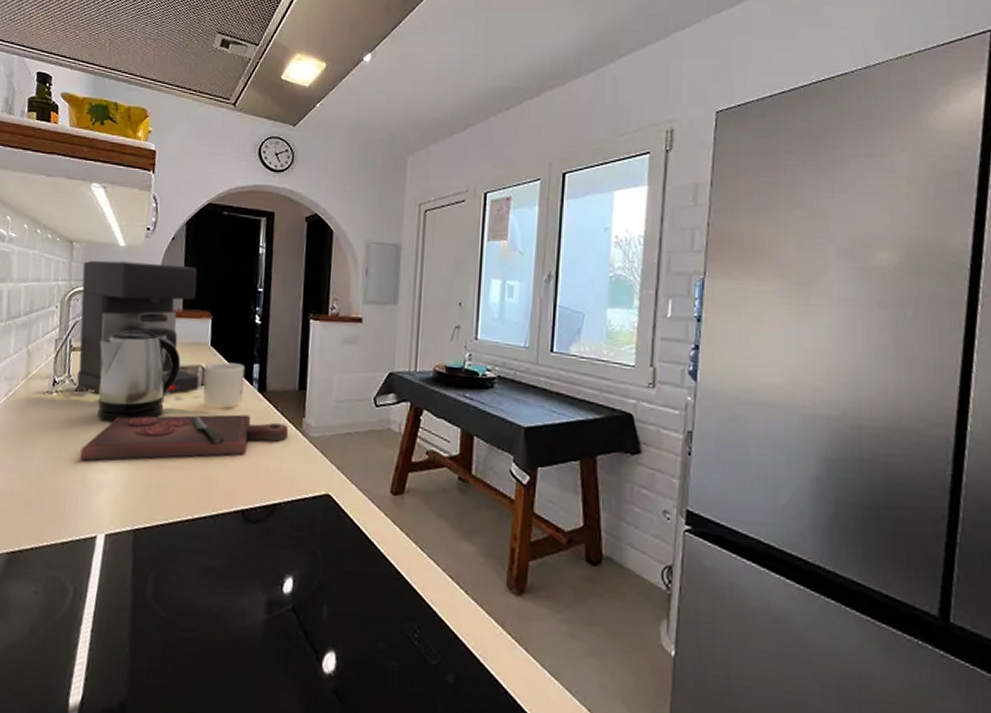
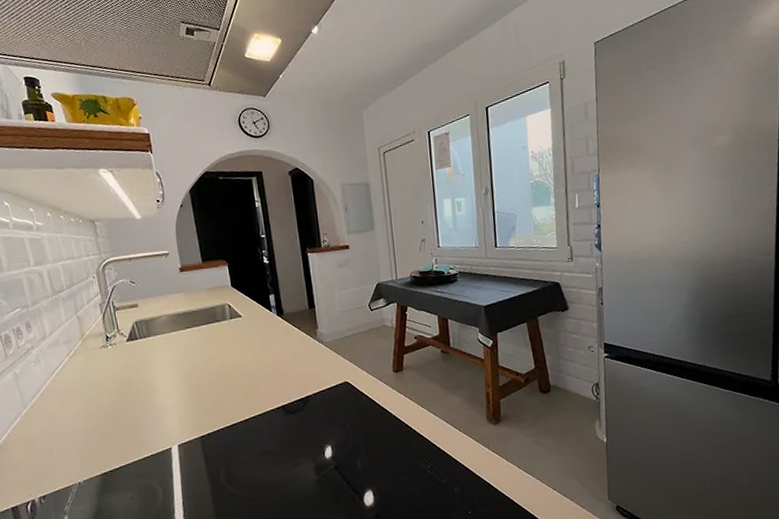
coffee maker: present [77,260,199,395] -> none [108,226,228,340]
cutting board: present [80,414,289,461] -> none [142,335,308,394]
kettle: present [97,330,181,422] -> none [138,284,211,360]
mug: present [202,362,246,409] -> none [229,296,266,335]

